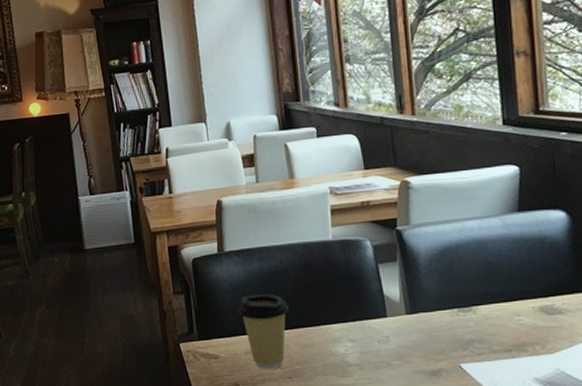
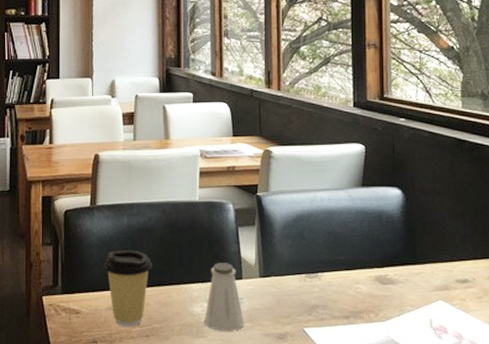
saltshaker: none [349,301,392,370] -> present [205,263,244,331]

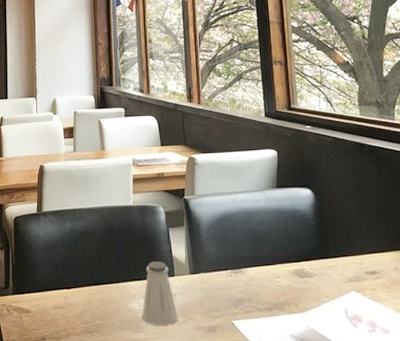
coffee cup: present [103,249,152,328] -> none [50,251,93,325]

